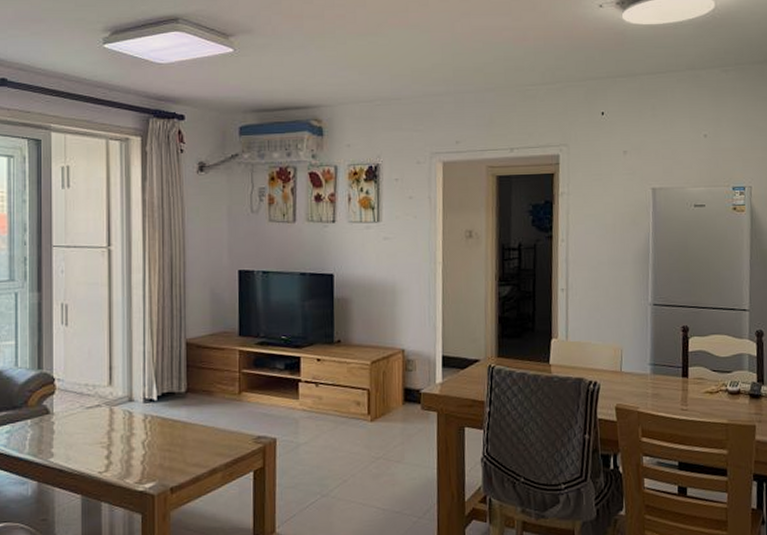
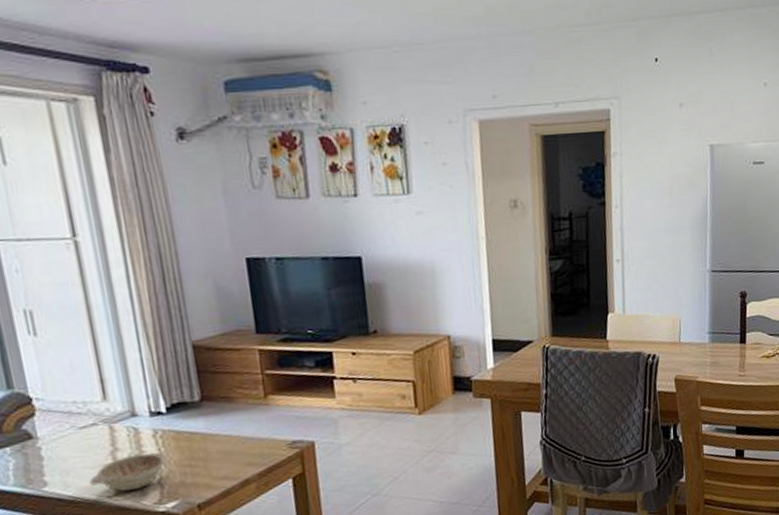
decorative bowl: none [87,435,152,470] -> present [90,452,167,492]

